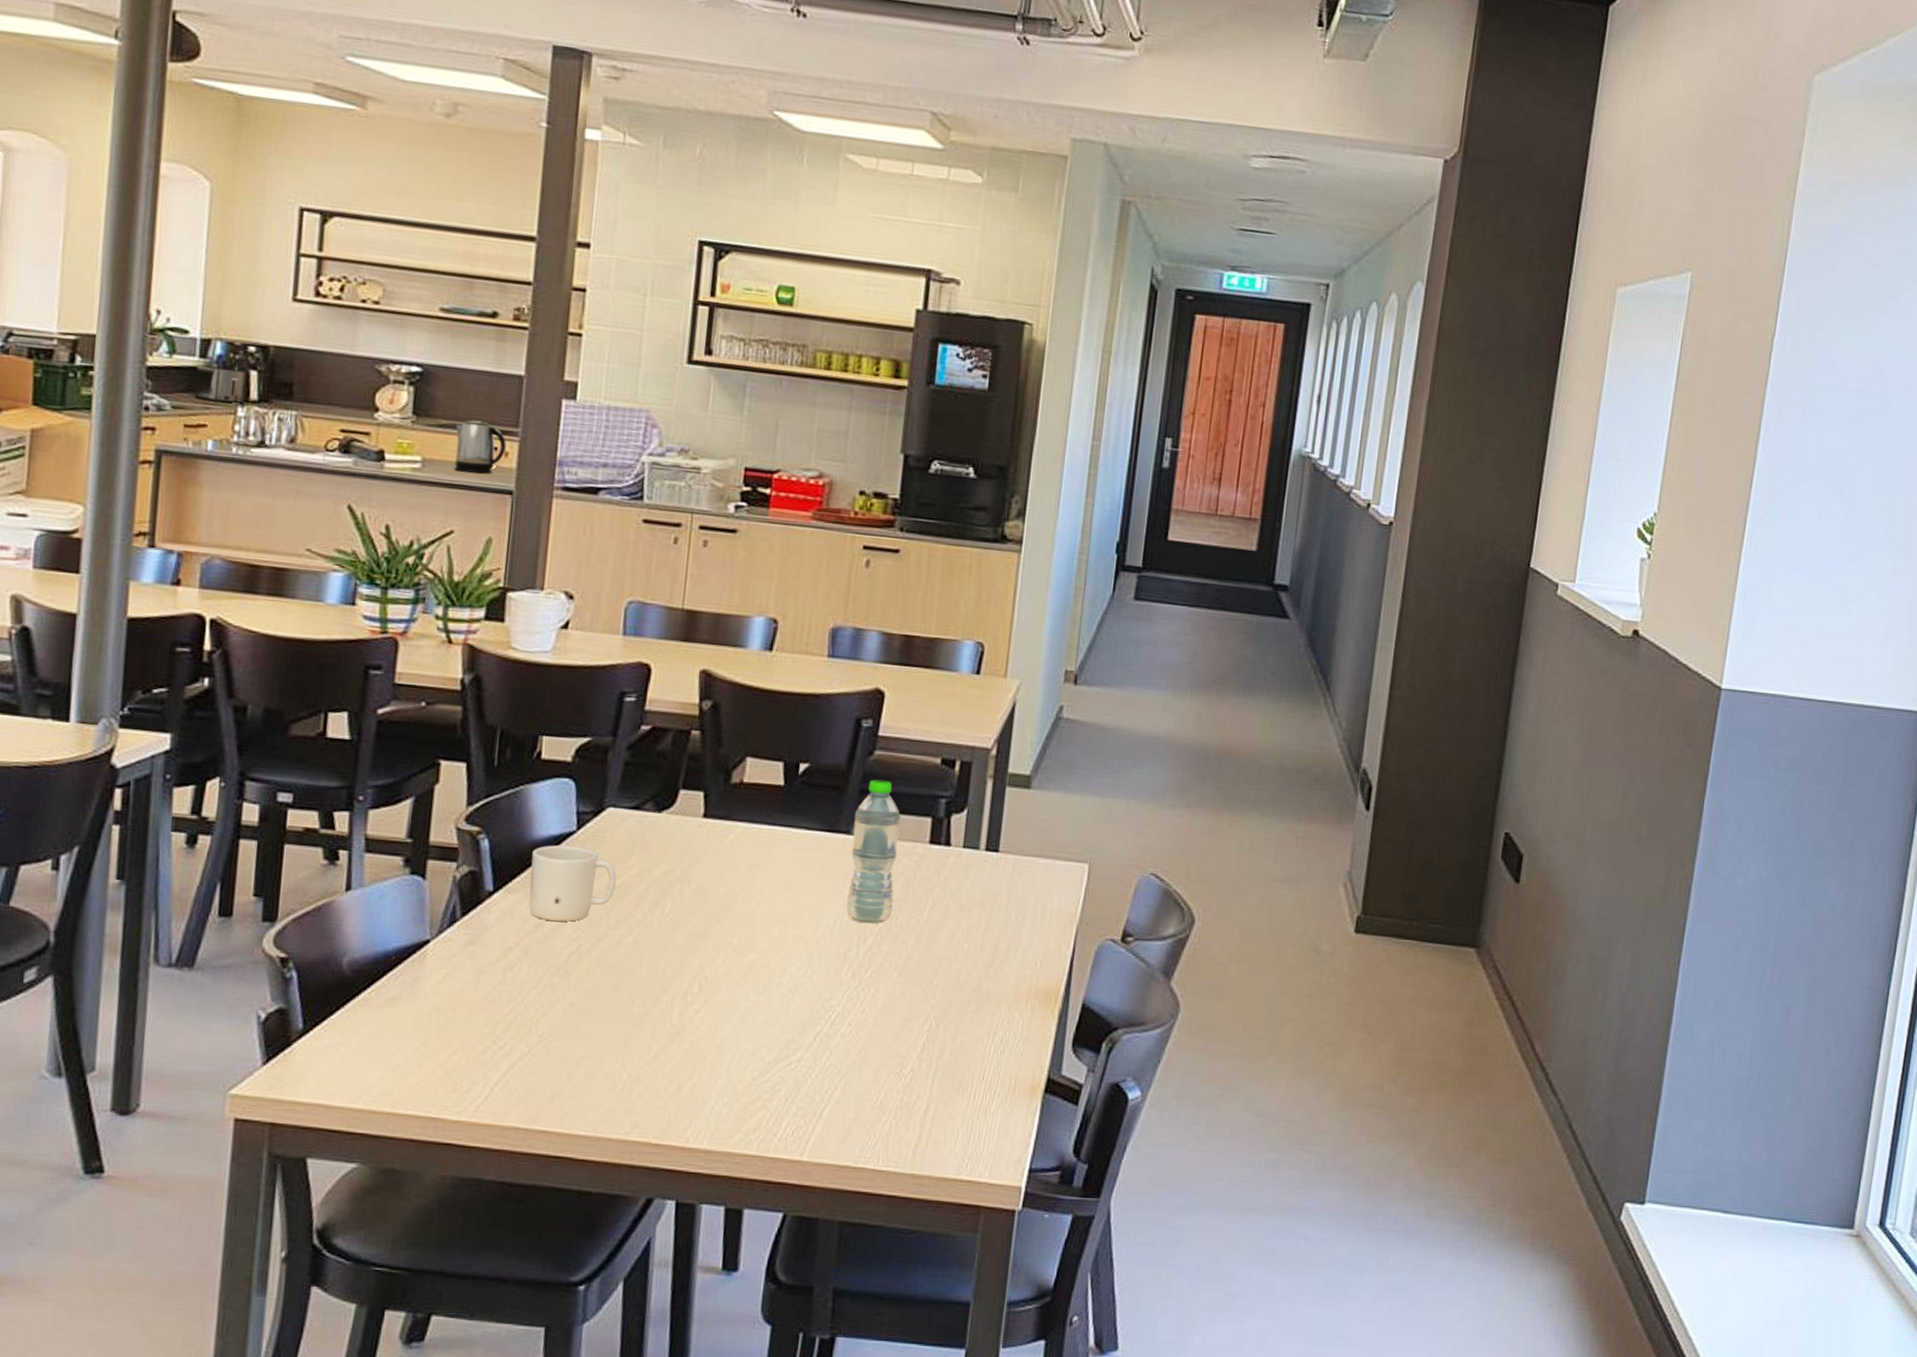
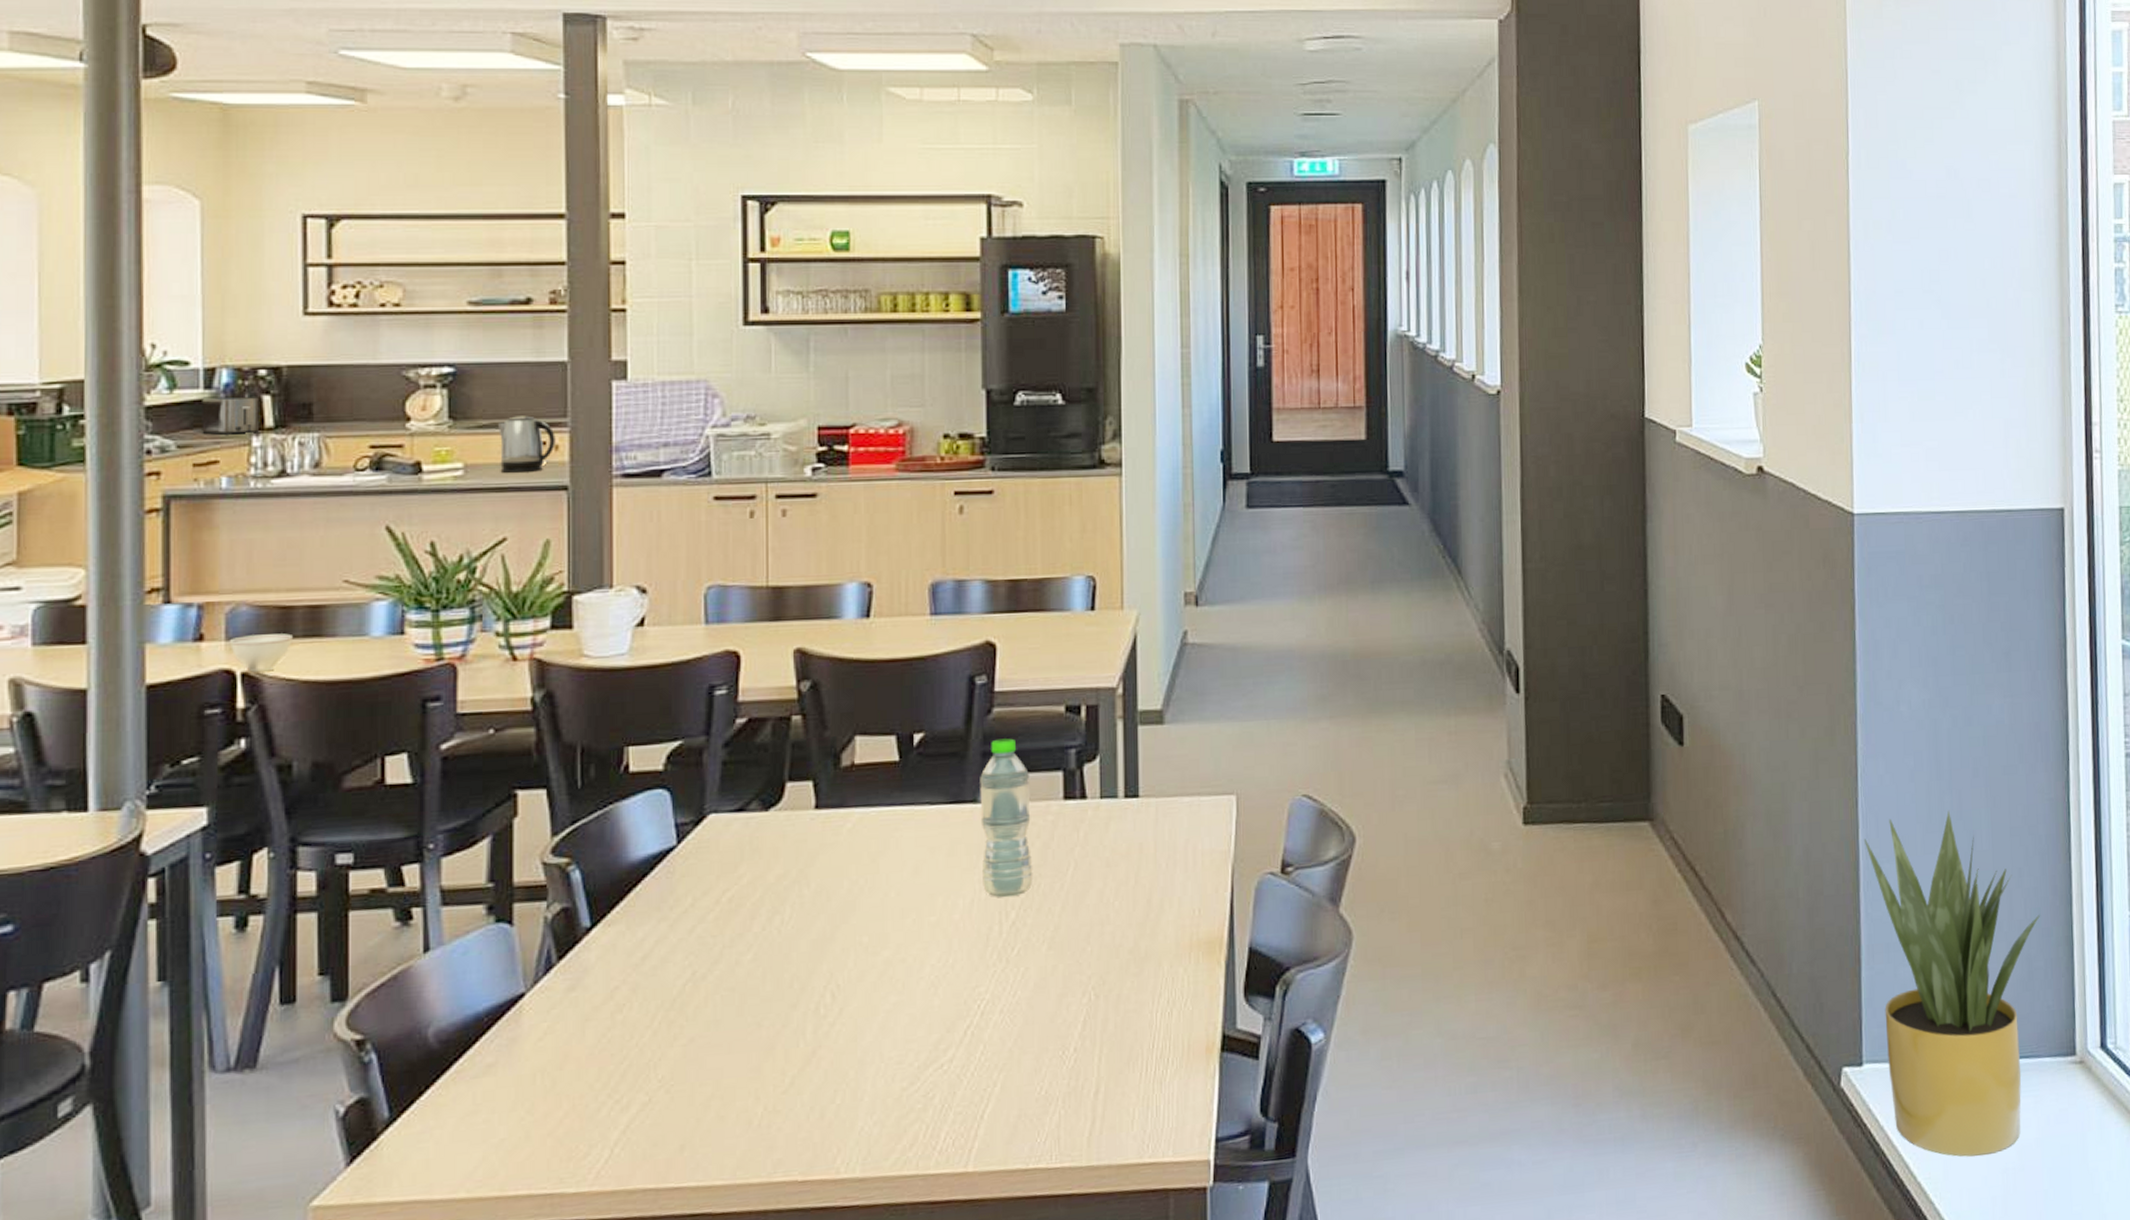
bowl: none [202,586,258,622] -> present [229,633,293,674]
mug: present [529,845,617,922] -> none [630,862,727,950]
planter: none [1667,981,1841,1305] -> present [1863,810,2040,1157]

